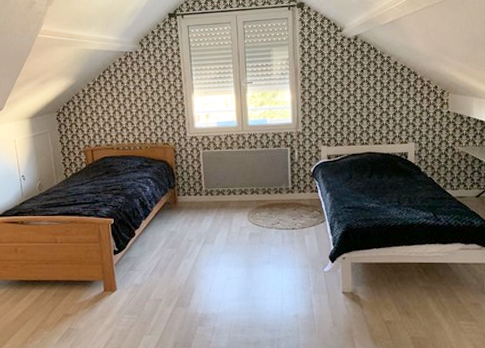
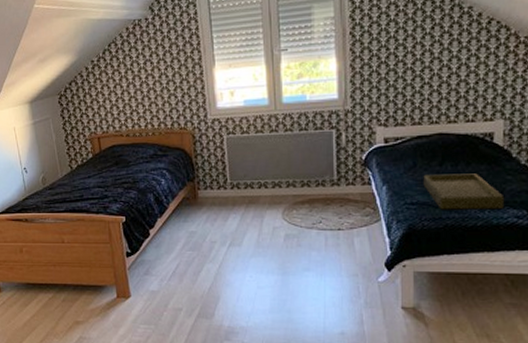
tray: none [357,184,417,213] -> present [423,173,505,210]

